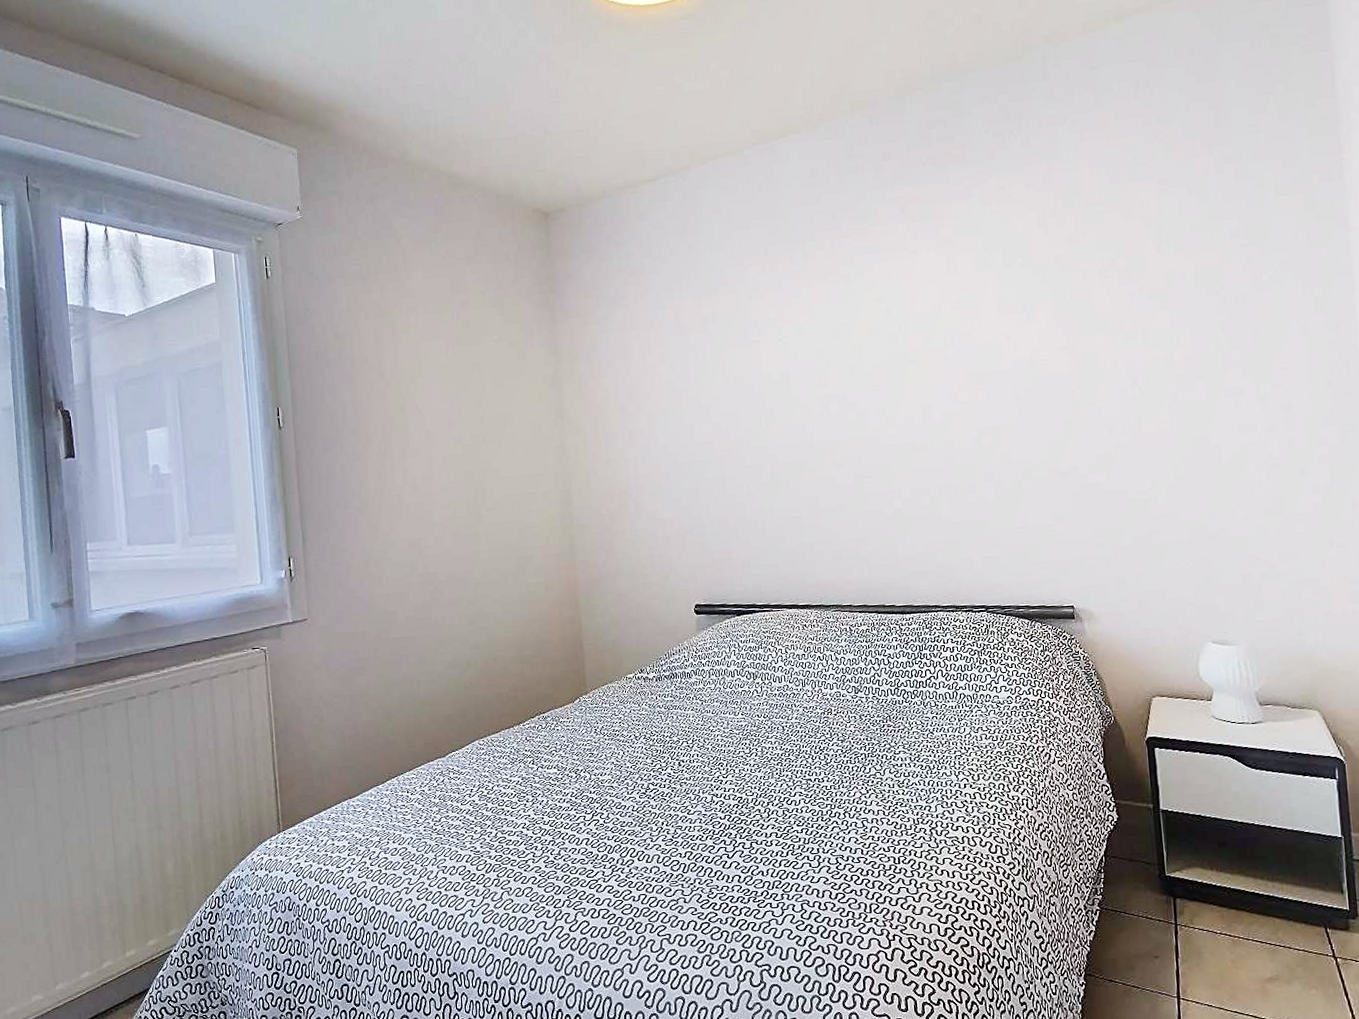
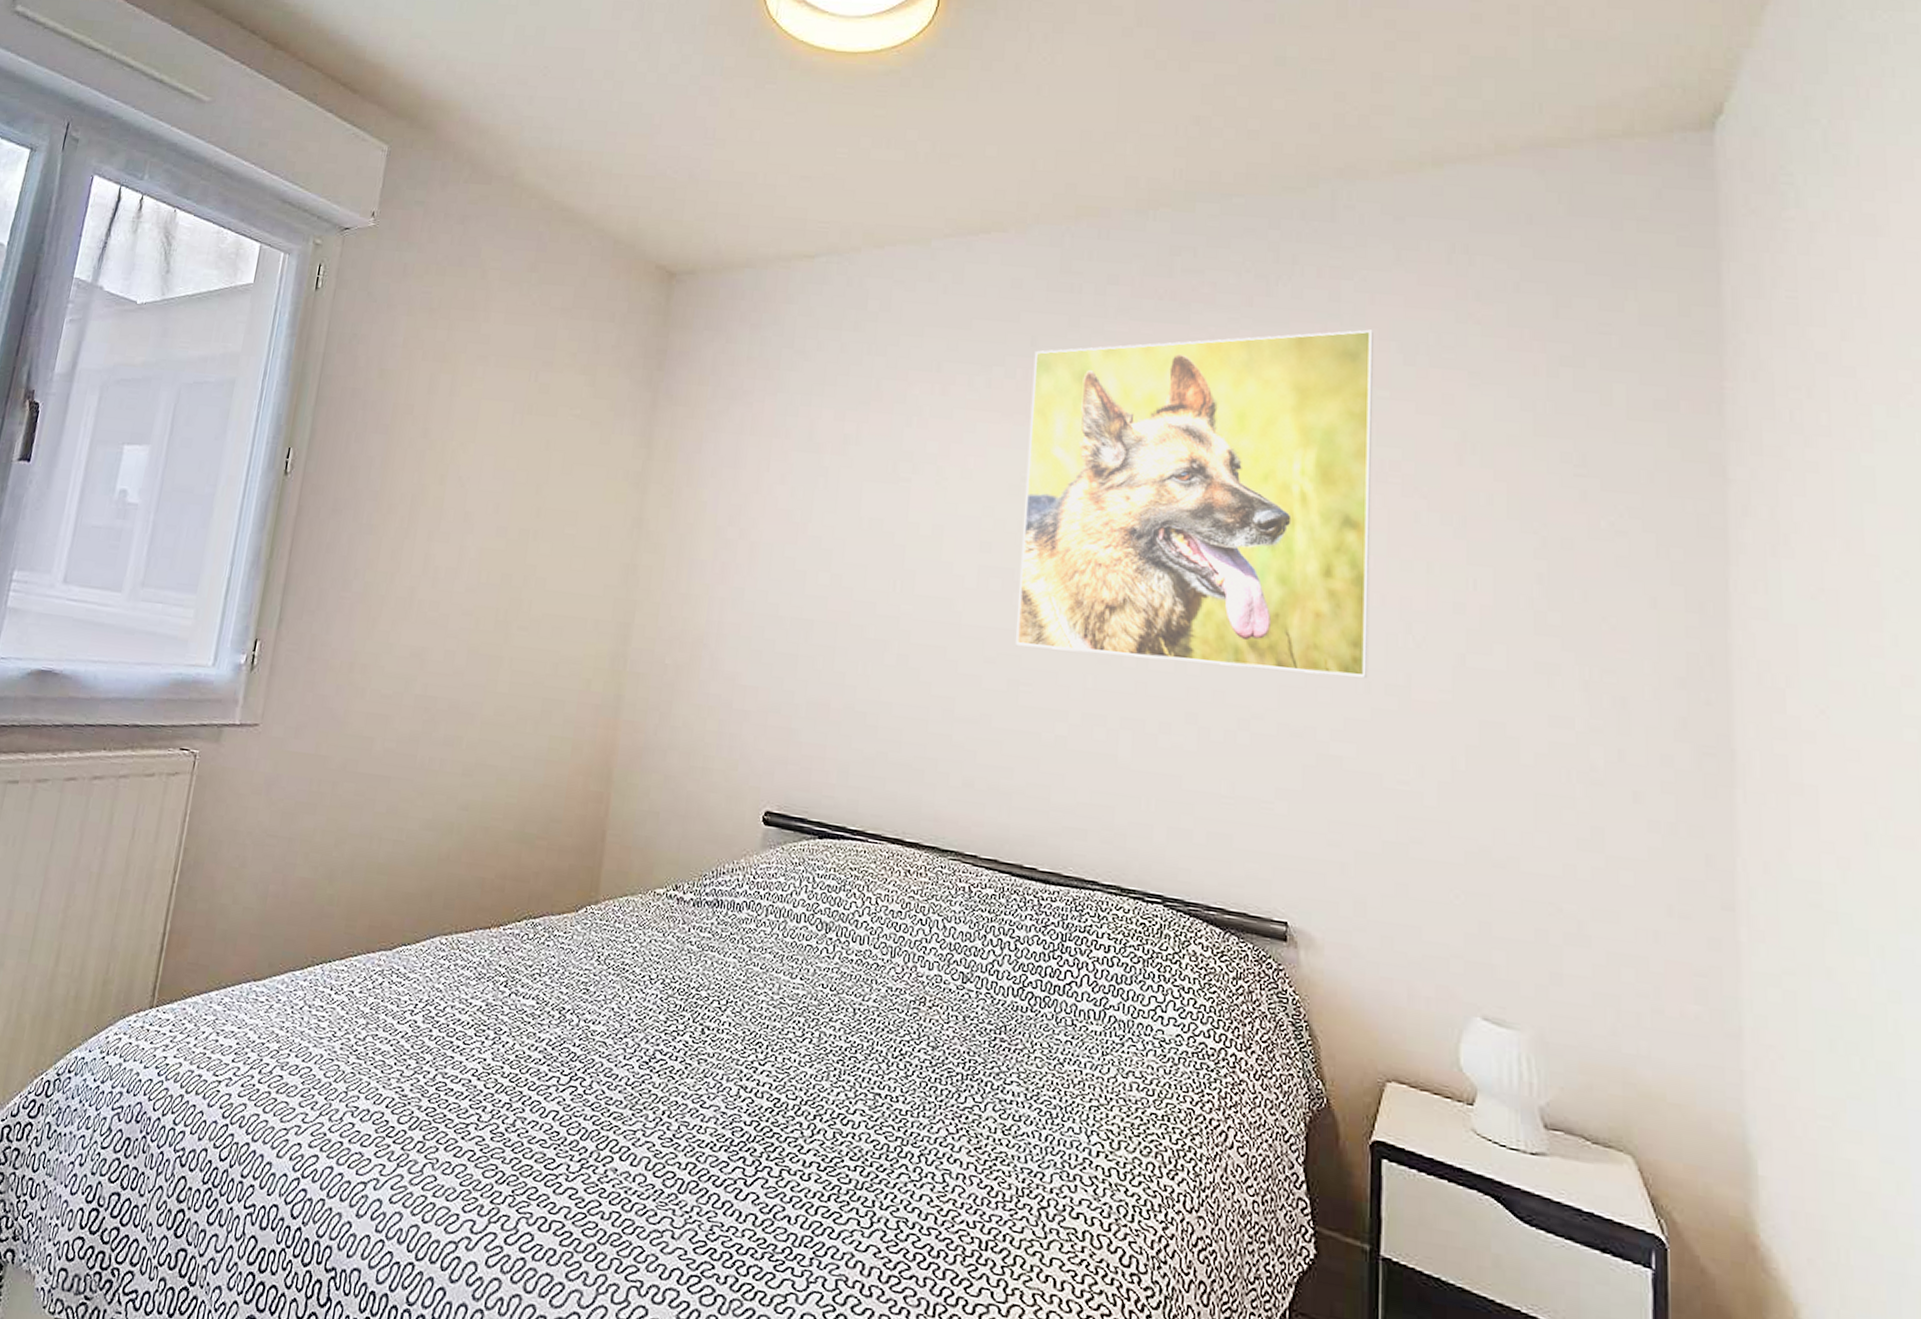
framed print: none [836,161,1110,450] -> present [1016,329,1373,678]

